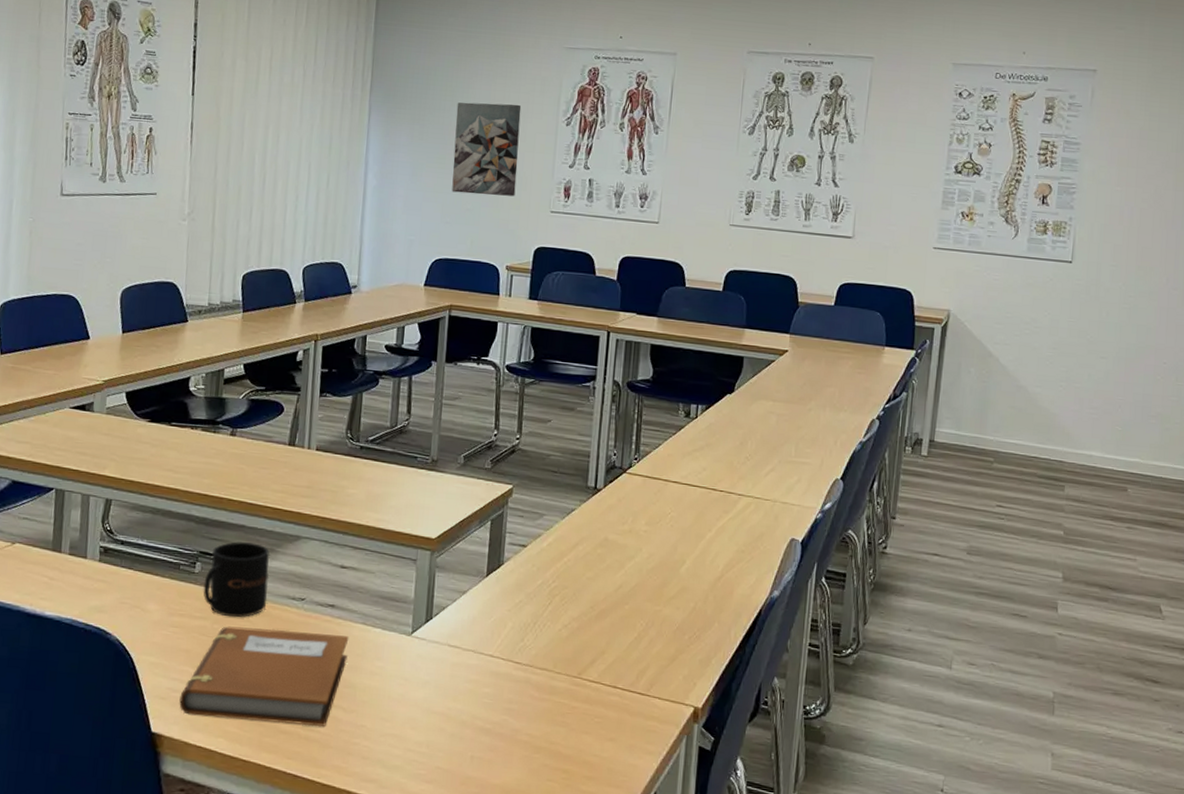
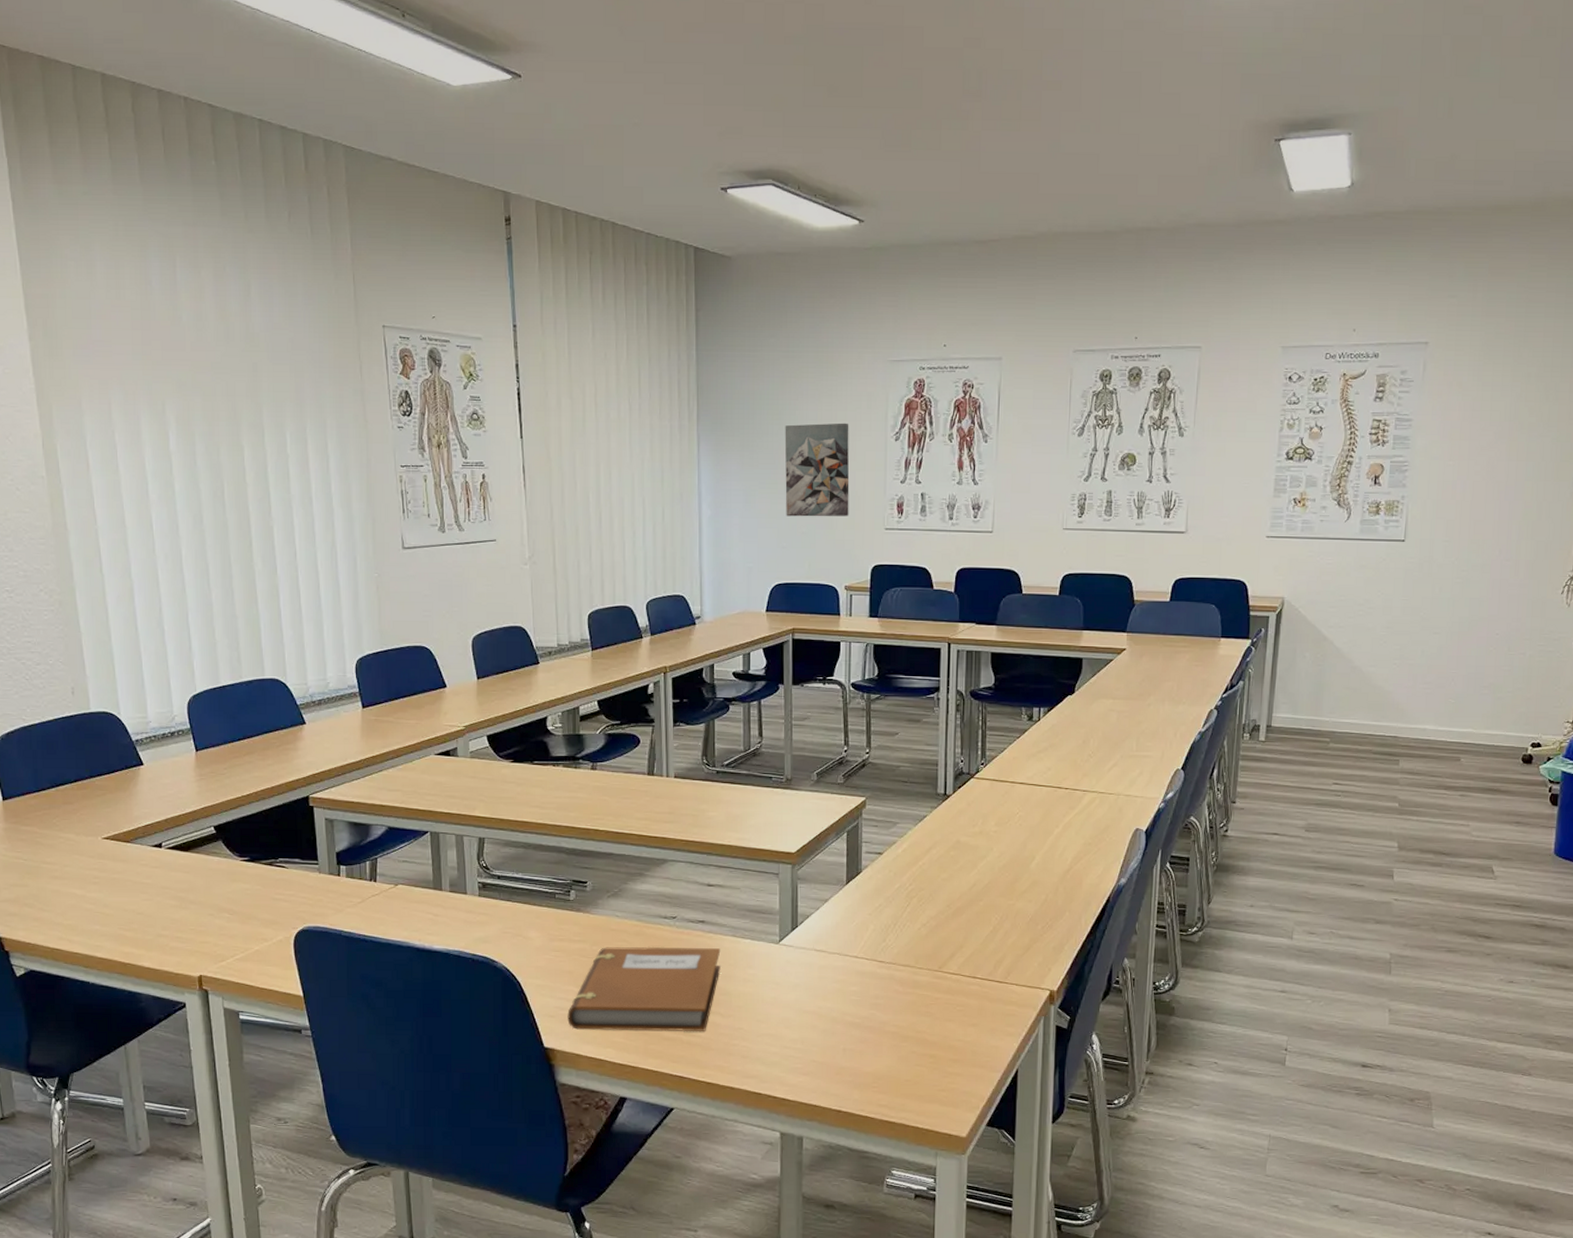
mug: present [203,541,270,618] -> none [579,869,641,939]

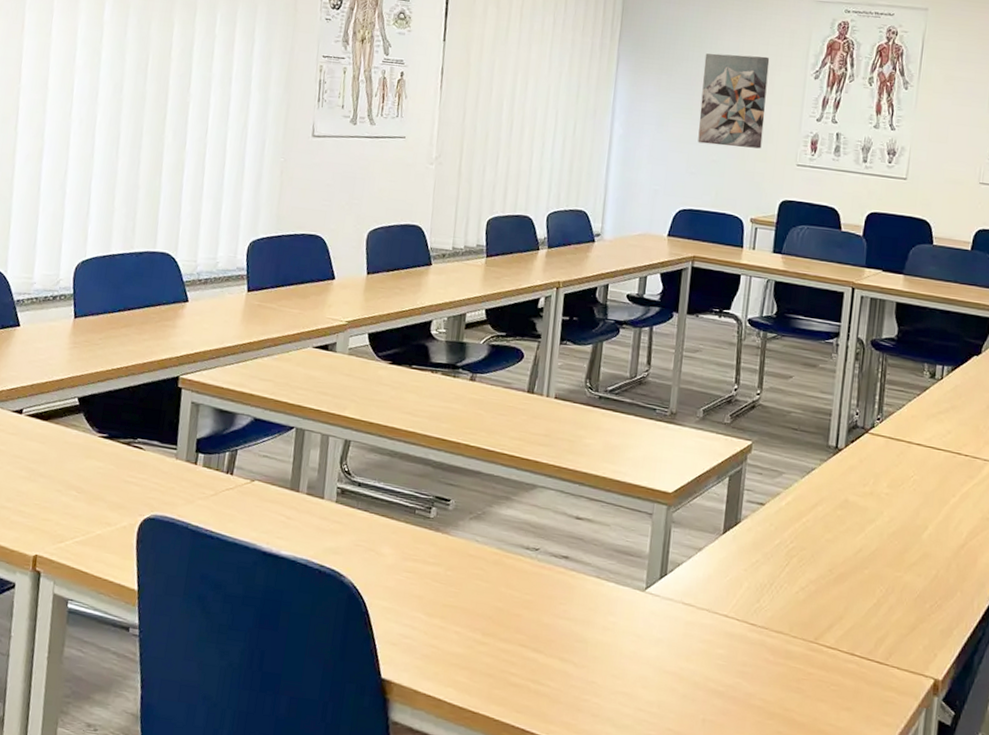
notebook: present [567,947,721,1031] -> none [410,573,582,681]

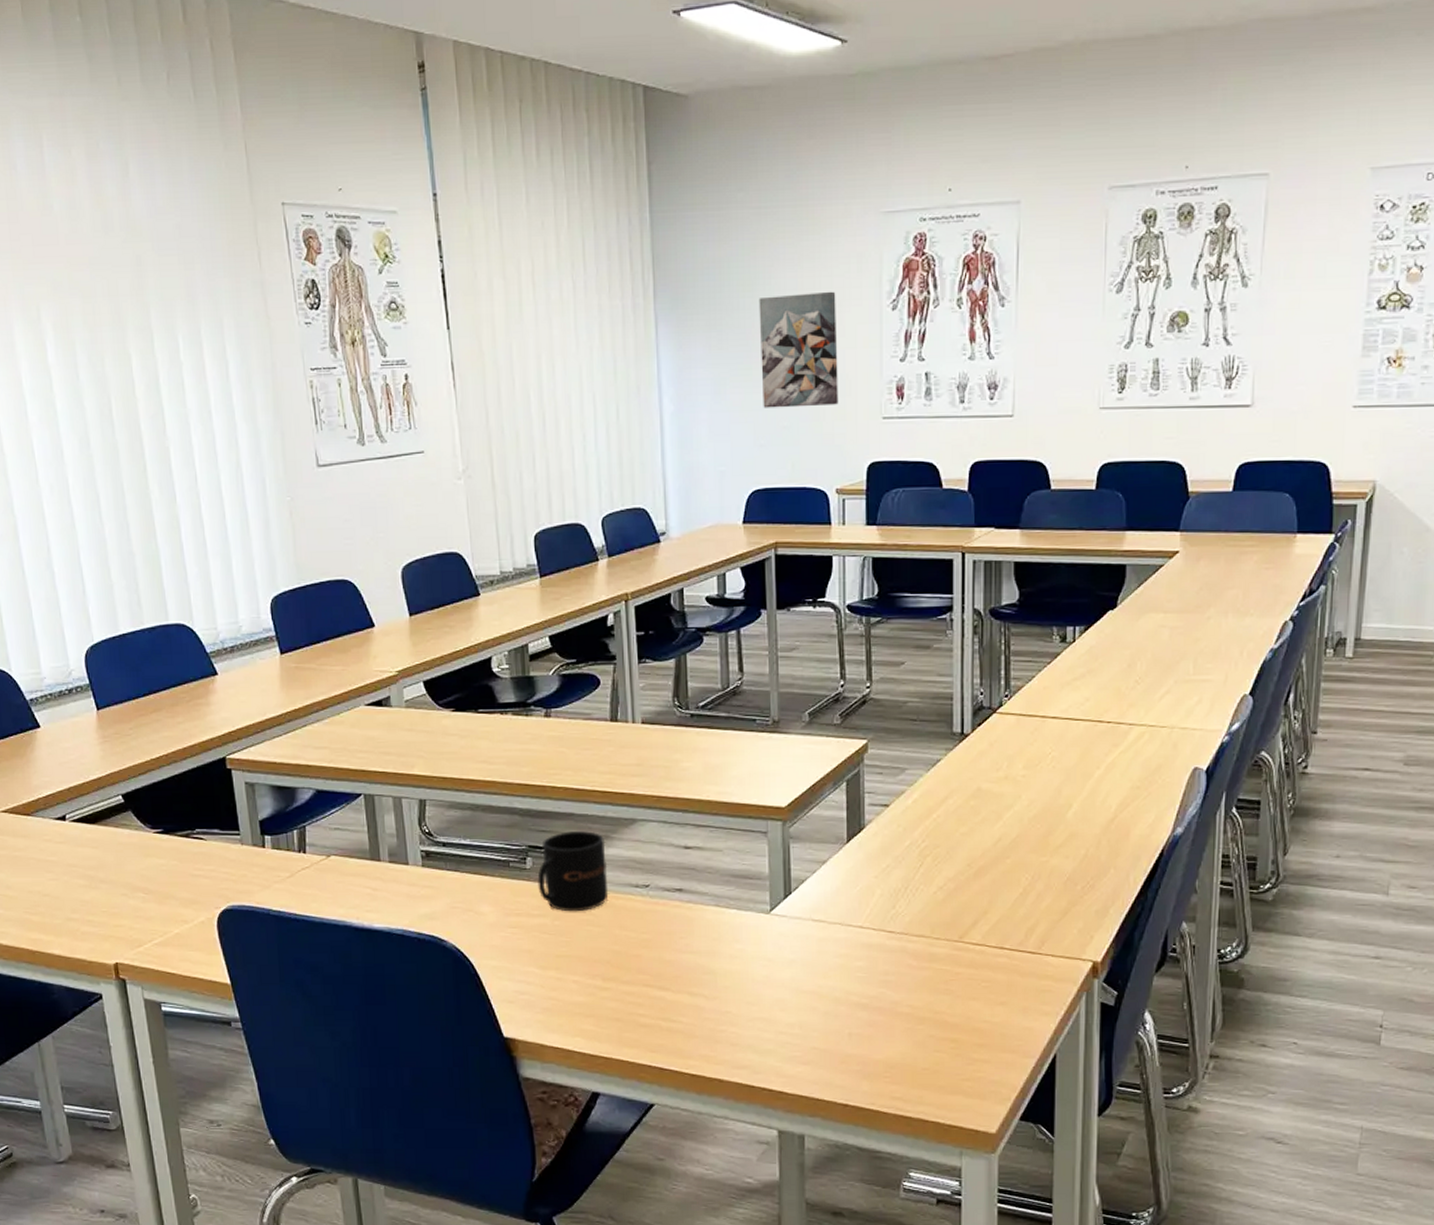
mug: none [437,488,506,566] -> present [537,831,609,912]

